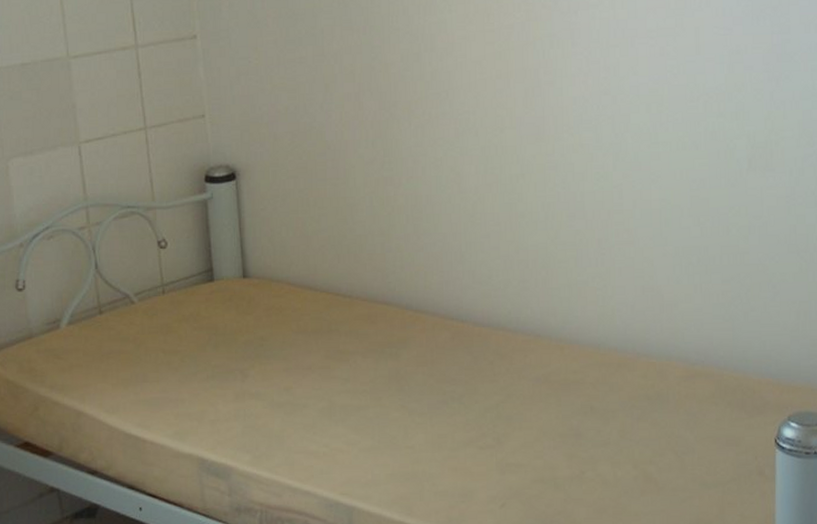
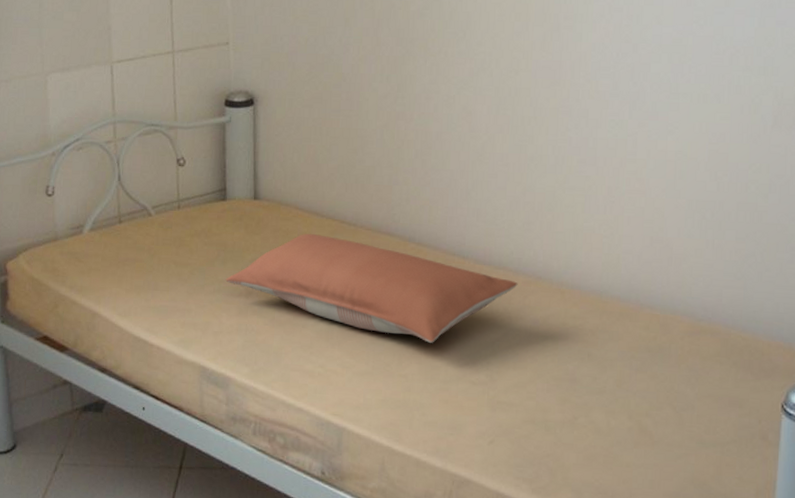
pillow: none [218,308,518,411] -> present [225,233,518,343]

